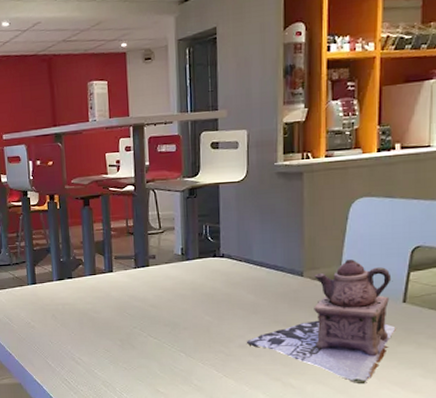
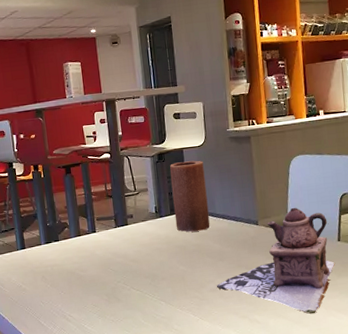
candle: none [201,198,245,279] -> present [170,160,210,232]

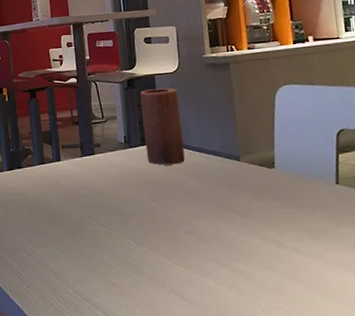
teapot: present [216,208,335,314] -> none [192,143,334,268]

